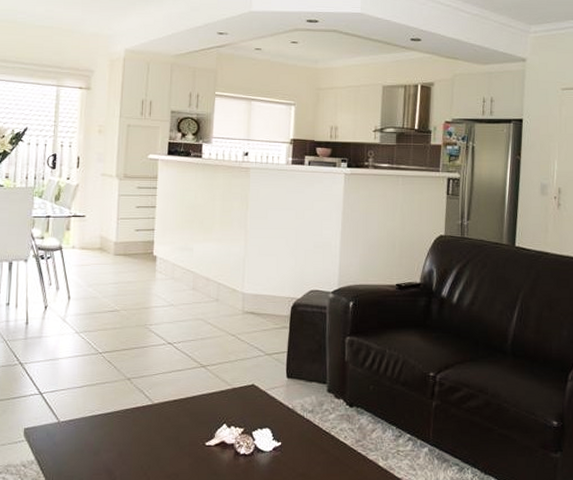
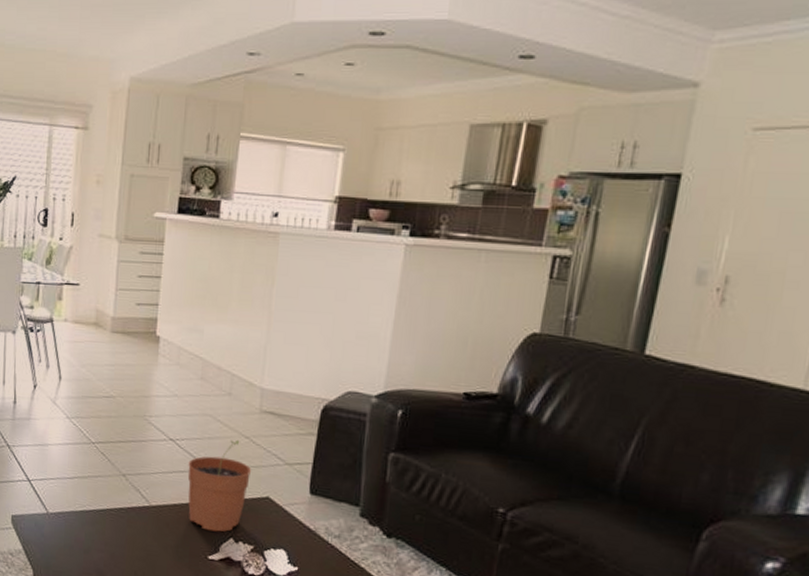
plant pot: none [185,338,239,420] -> present [187,439,252,532]

